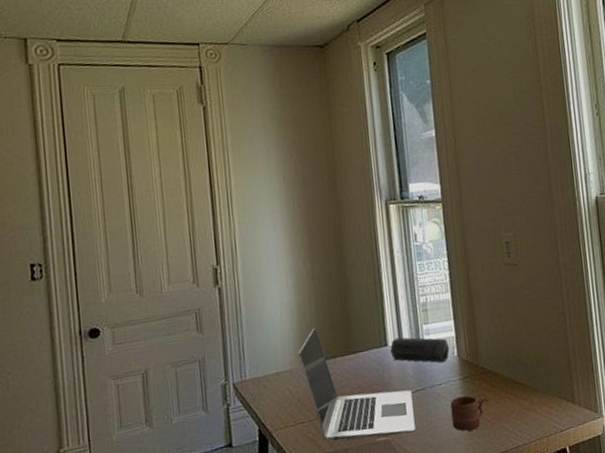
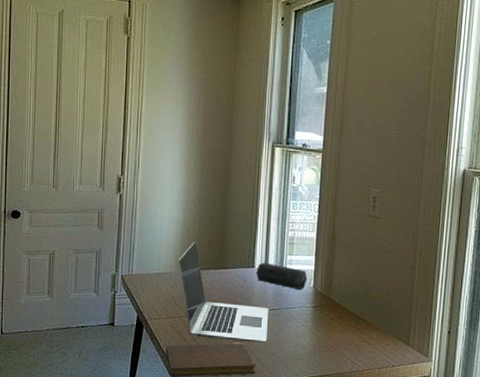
mug: present [450,395,489,431] -> none [299,321,334,351]

